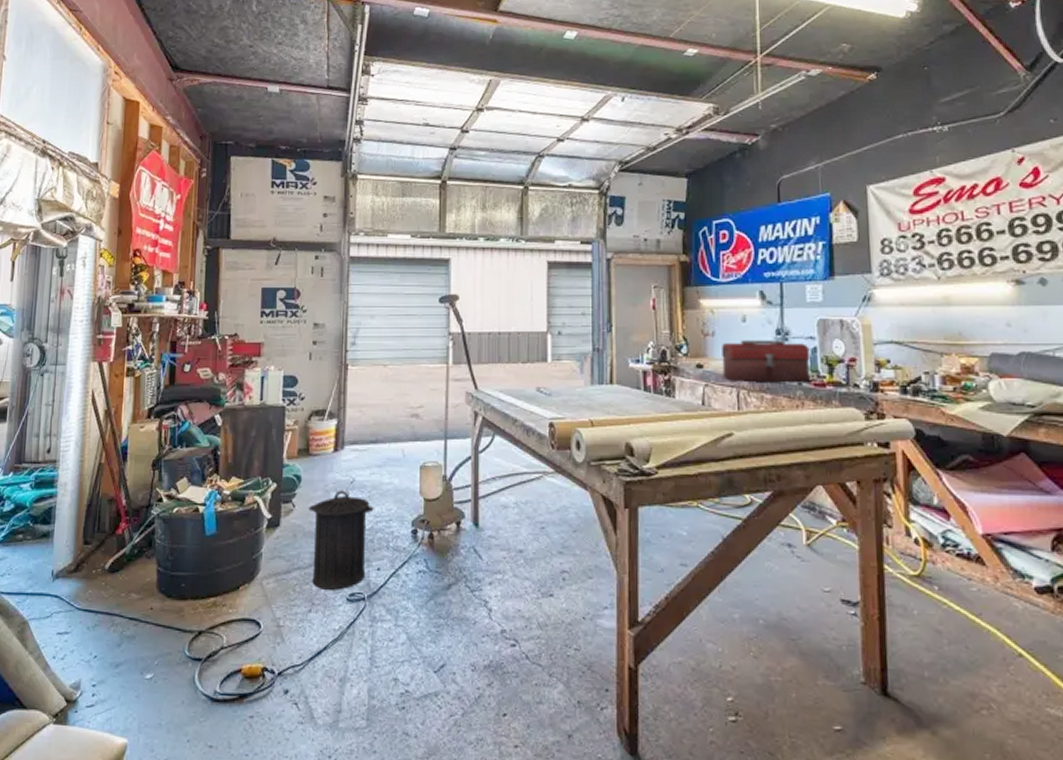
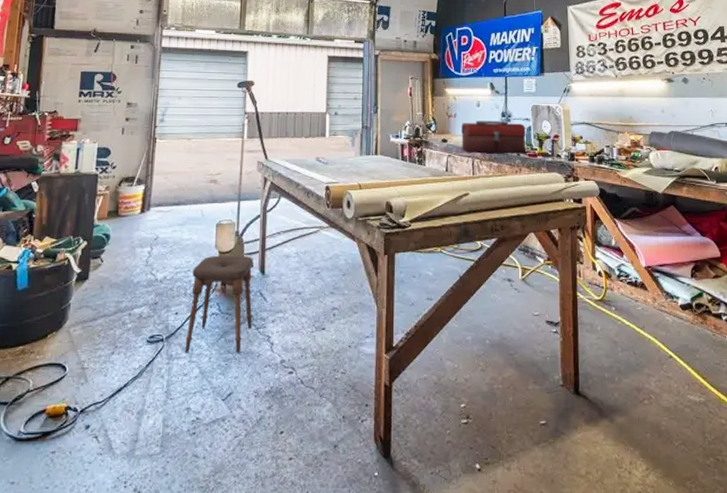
trash can: present [309,490,374,590] -> none [116,246,175,334]
stool: none [389,503,466,619] -> present [184,255,254,353]

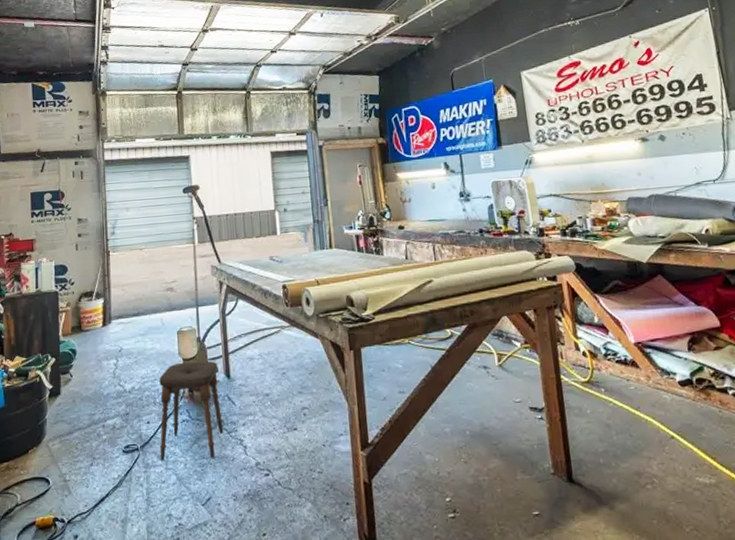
toolbox: present [461,121,526,154] -> none [417,201,490,239]

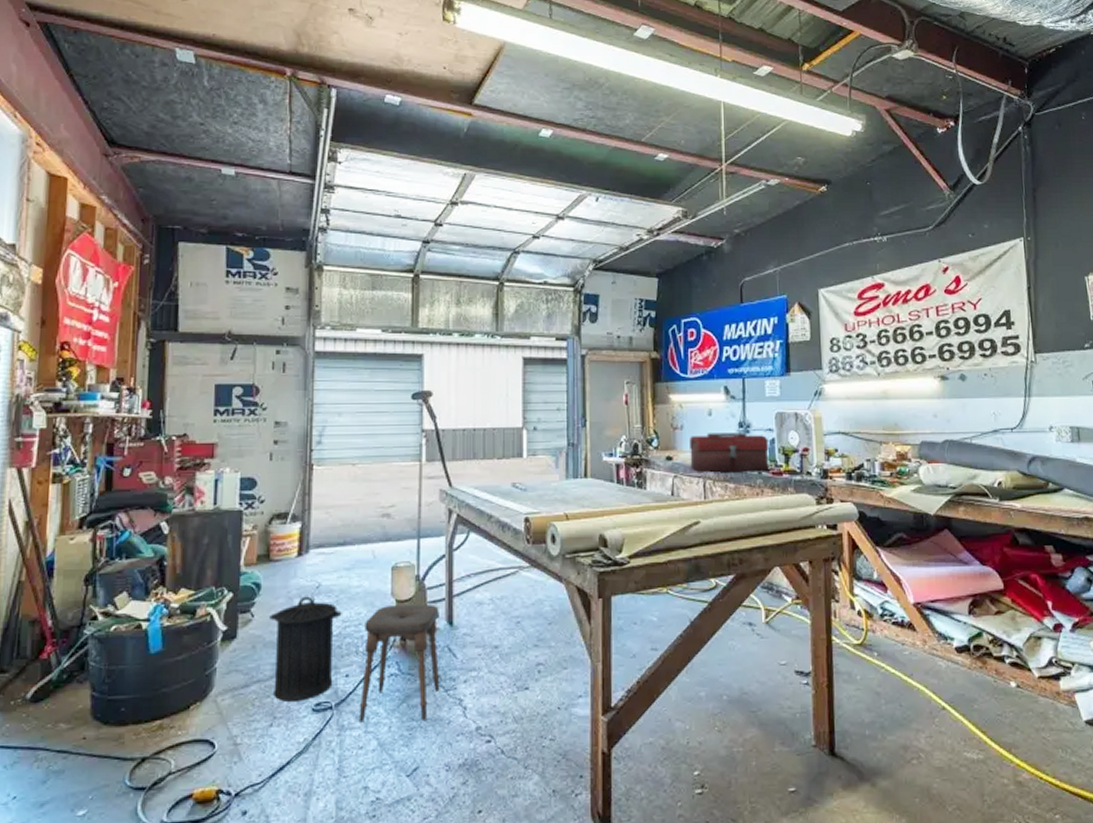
trash can: none [84,358,141,445] -> present [270,596,342,702]
toolbox: none [417,201,490,239] -> present [690,432,769,473]

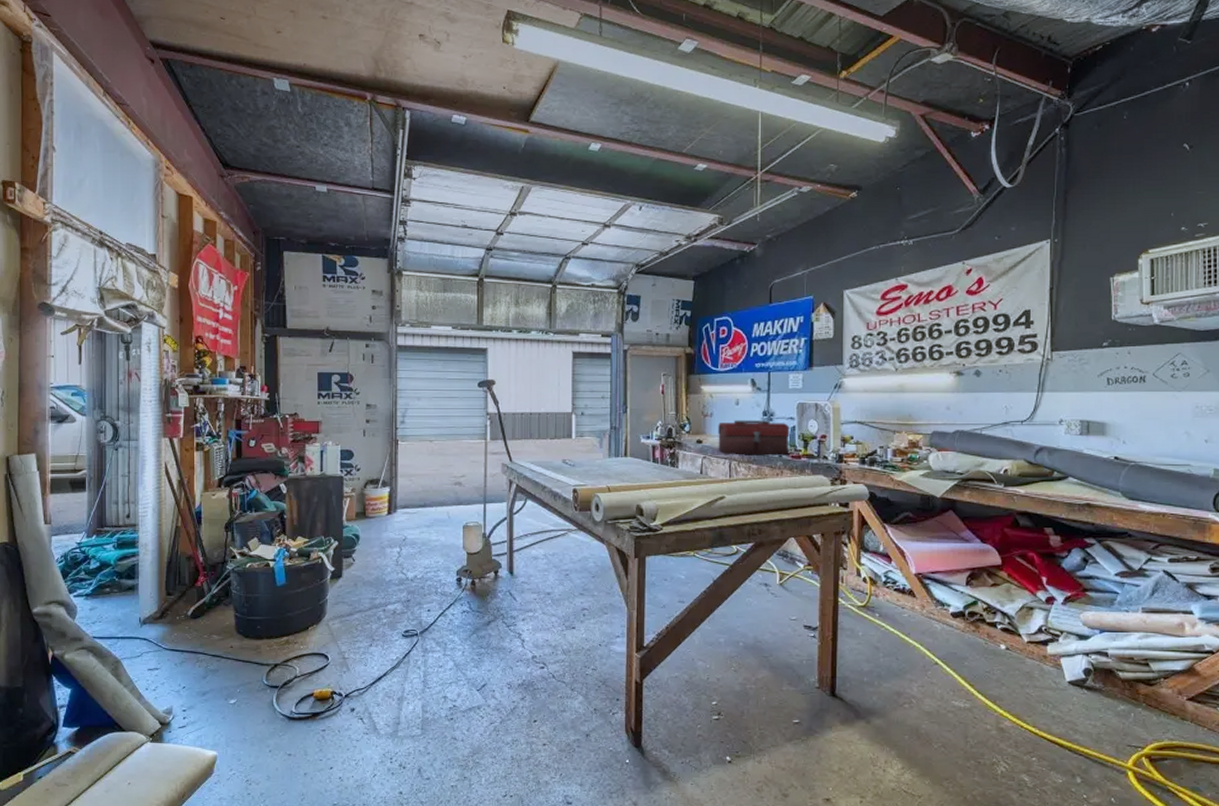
trash can: present [270,596,342,702] -> none [367,546,424,628]
stool: present [358,604,440,723] -> none [438,556,503,648]

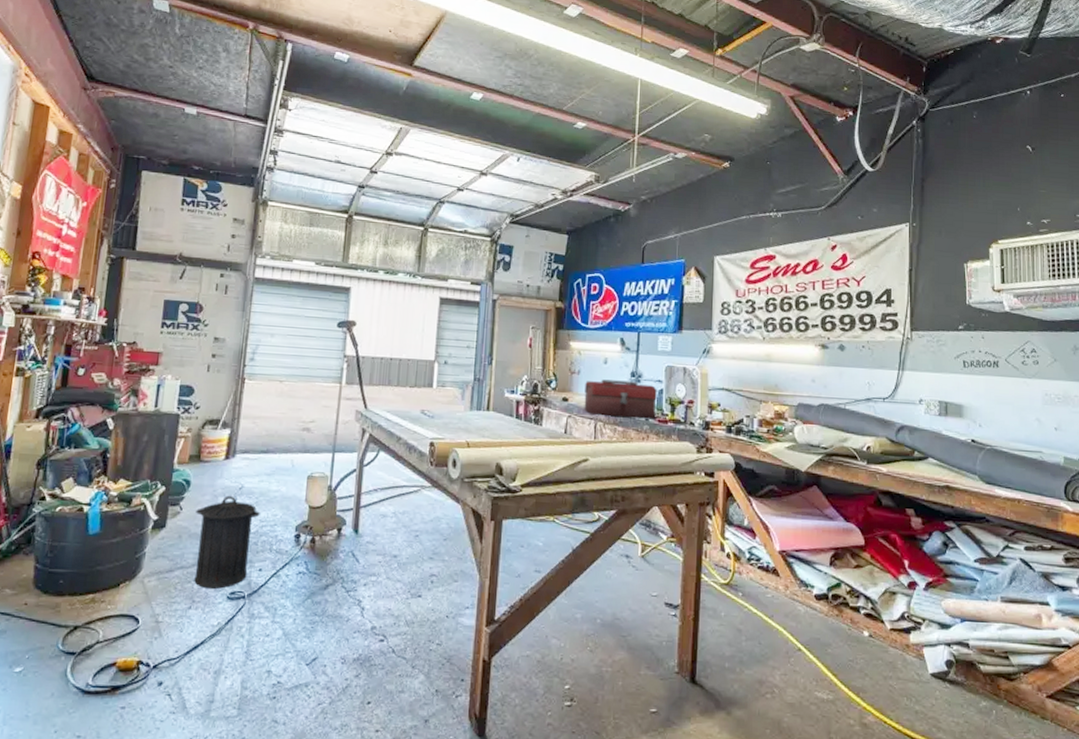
trash can: none [367,546,424,628] -> present [194,495,260,589]

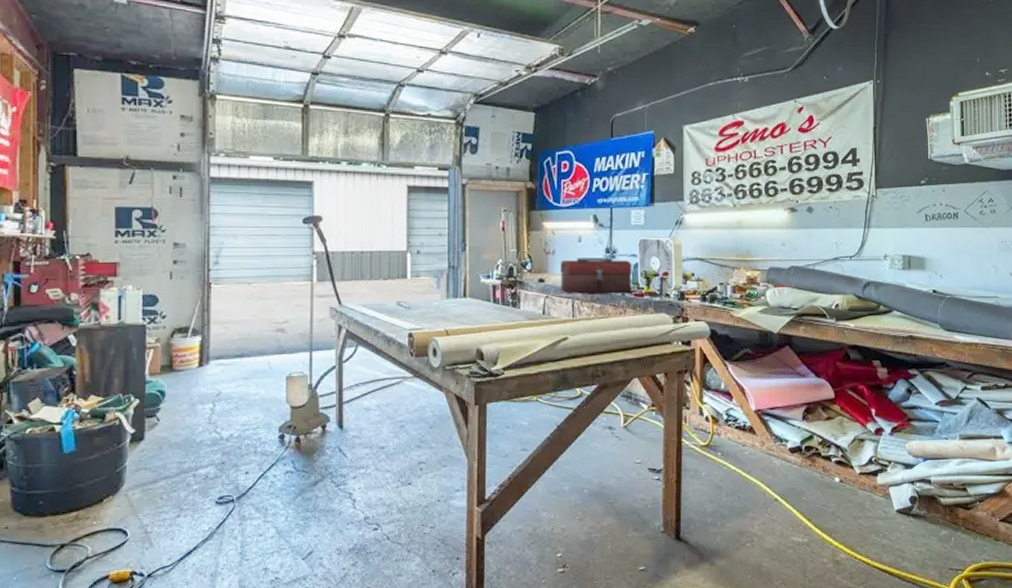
trash can: present [194,495,260,589] -> none [174,402,241,495]

